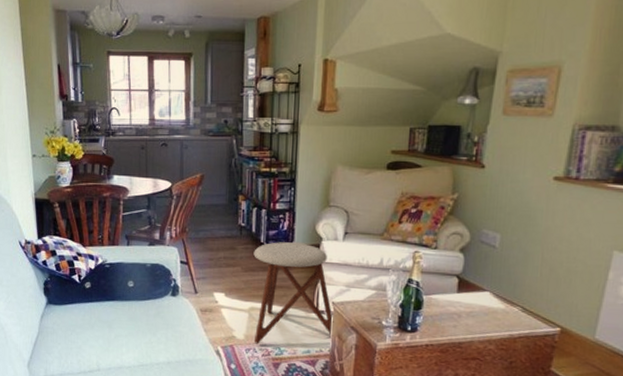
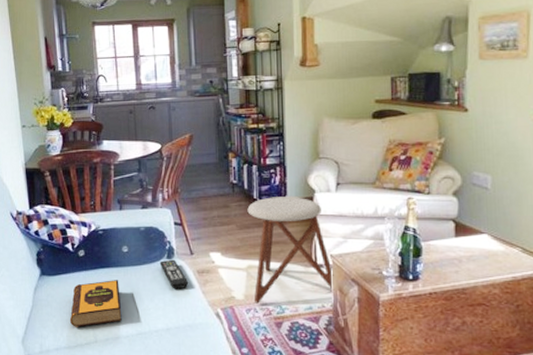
hardback book: none [74,312,125,356] -> present [69,280,122,327]
remote control: none [164,296,192,326] -> present [159,259,189,290]

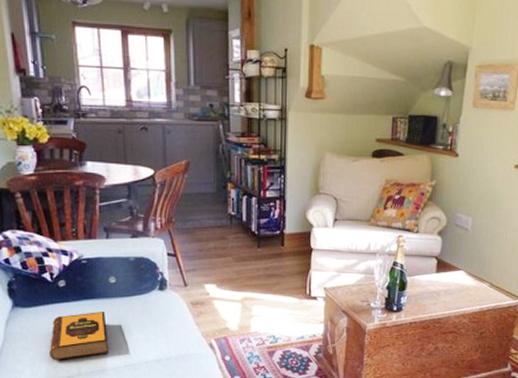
remote control: present [159,259,189,290] -> none [150,291,182,321]
stool: present [247,197,334,304] -> none [245,230,326,334]

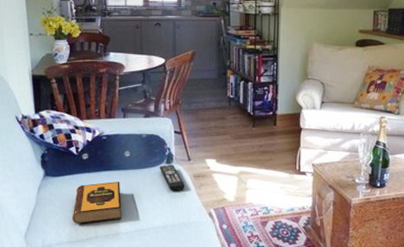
remote control: none [150,291,182,321] -> present [159,164,186,192]

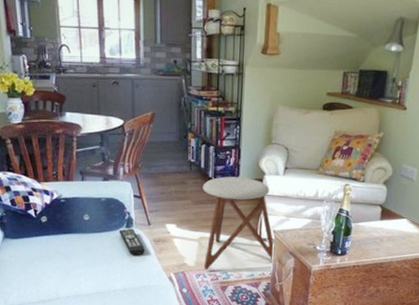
hardback book: present [71,182,122,224] -> none [32,245,82,286]
stool: none [242,111,314,205] -> present [202,176,275,270]

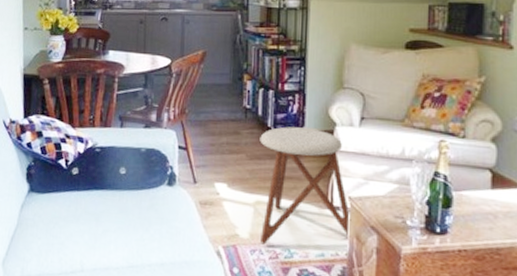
remote control: present [119,228,146,256] -> none [159,186,189,221]

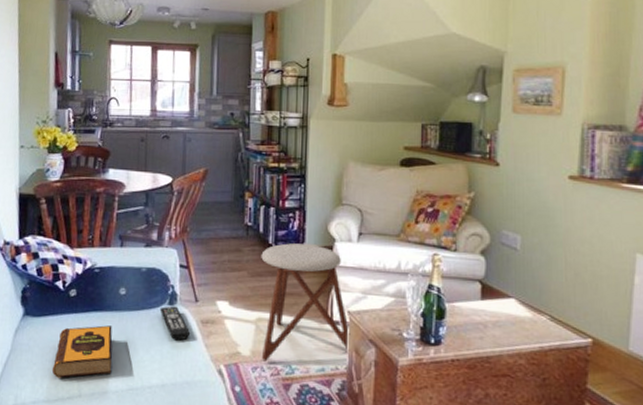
hardback book: none [55,203,114,253] -> present [52,325,113,378]
remote control: none [159,186,189,221] -> present [159,306,191,341]

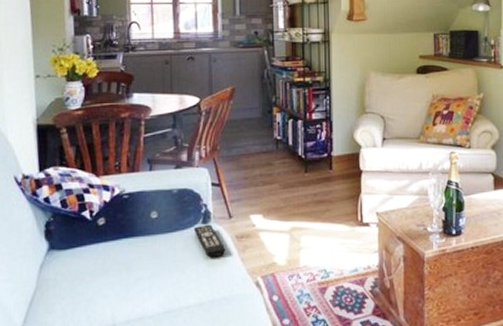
hardback book: present [52,325,113,378] -> none [82,251,147,310]
stool: present [261,243,350,362] -> none [292,153,380,269]

